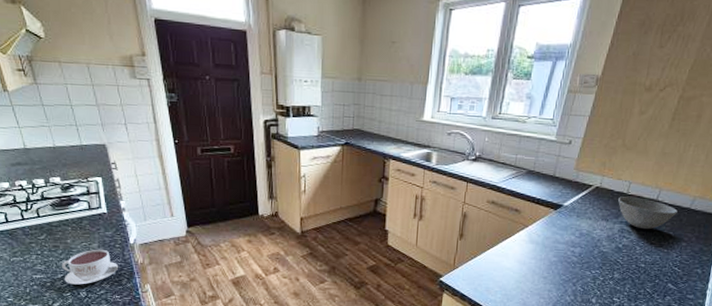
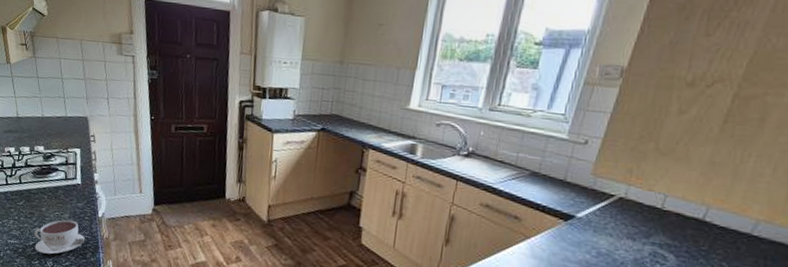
bowl: present [618,196,678,230] -> none [649,211,733,256]

